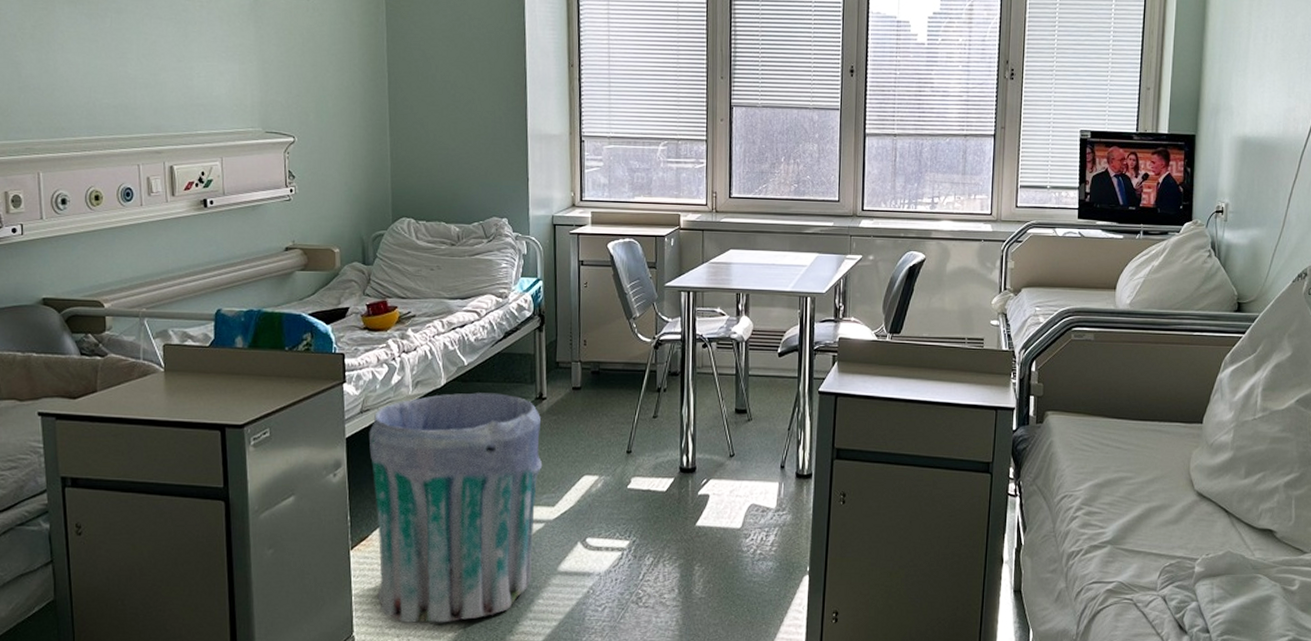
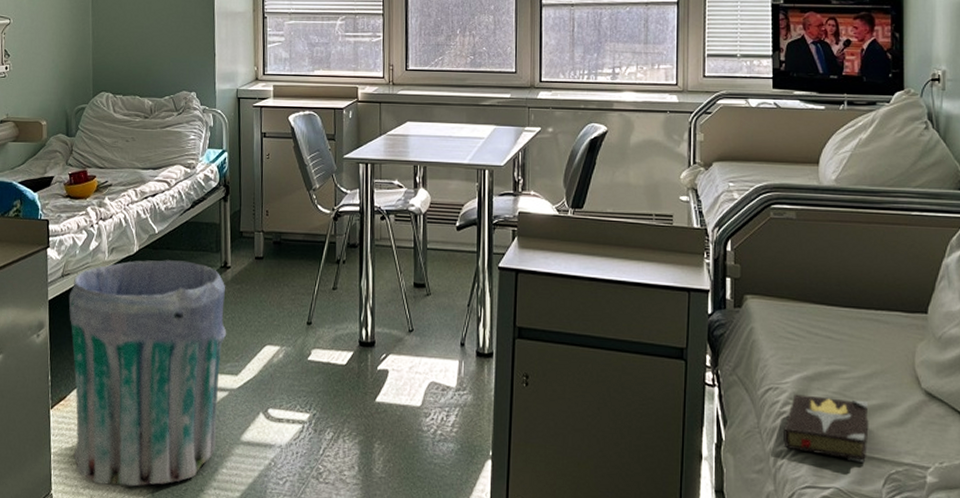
hardback book: none [1075,500,1150,558] -> present [784,394,869,463]

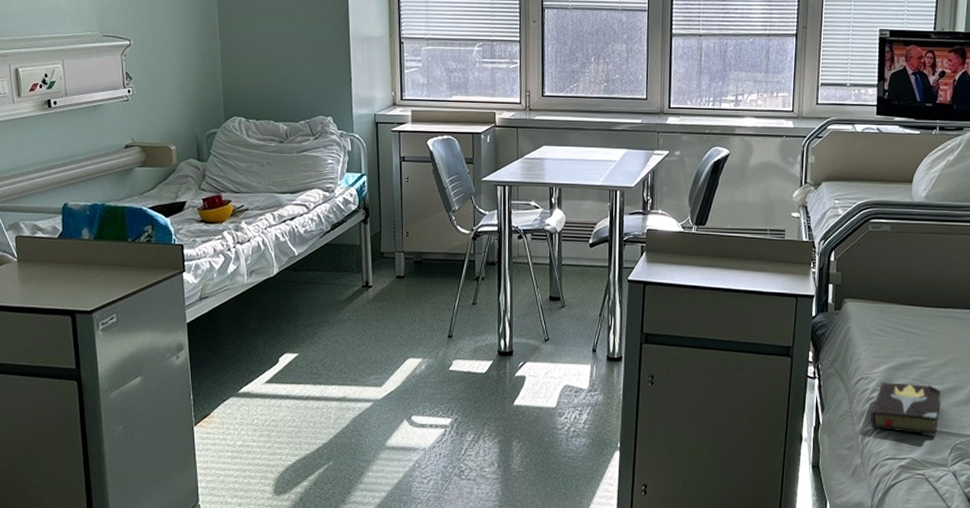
trash can: present [68,260,227,487] -> none [208,281,370,493]

